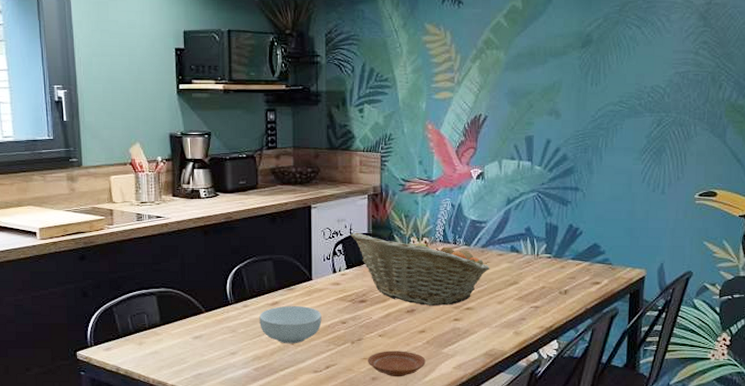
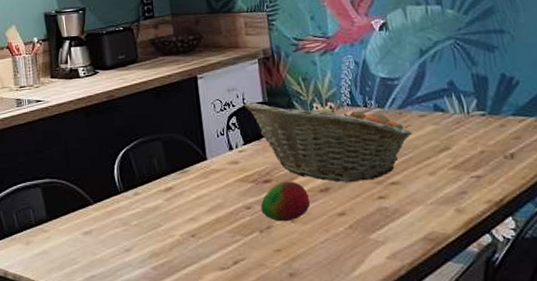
cereal bowl: present [259,305,322,344] -> none [152,190,223,237]
fruit: none [355,302,397,336] -> present [260,181,311,222]
plate: present [368,351,426,377] -> none [281,239,352,272]

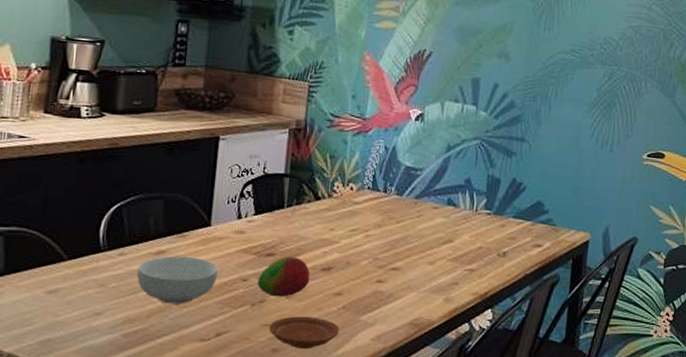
cereal bowl: none [152,190,223,237] -> present [137,256,218,304]
fruit basket: present [244,100,413,182] -> none [264,171,423,264]
plate: none [281,239,352,272] -> present [269,316,340,349]

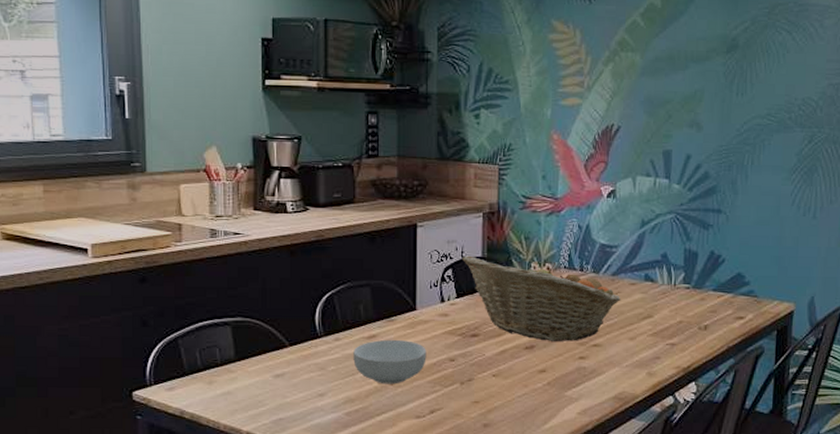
fruit: present [257,256,310,297] -> none [465,337,514,375]
fruit basket: none [264,171,423,264] -> present [463,255,621,341]
plate: present [269,316,340,349] -> none [479,393,546,424]

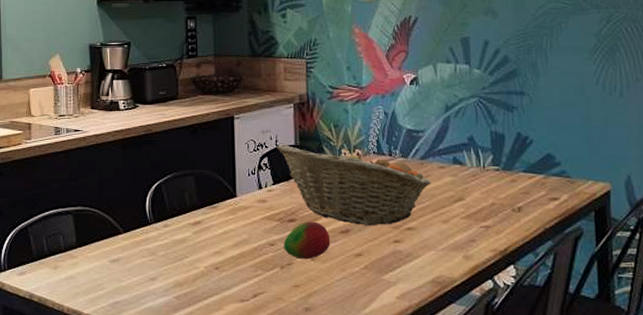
cereal bowl: present [353,339,427,384] -> none [181,225,248,269]
fruit: none [465,337,514,375] -> present [284,221,331,259]

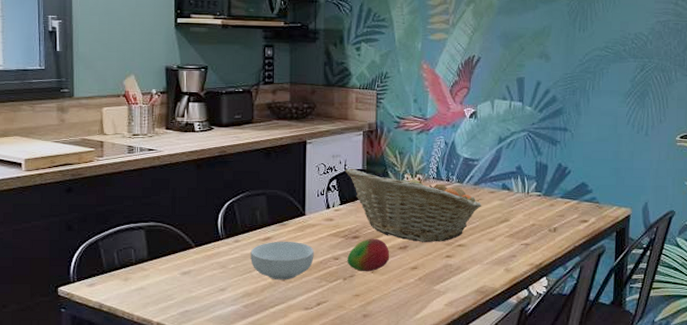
cereal bowl: none [181,225,248,269] -> present [251,241,314,280]

